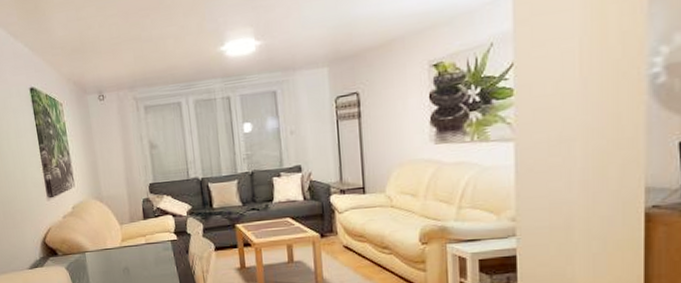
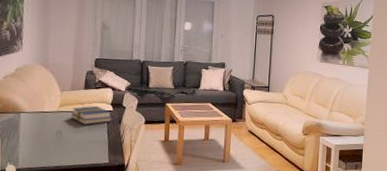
book: none [134,236,178,258] -> present [70,105,112,125]

